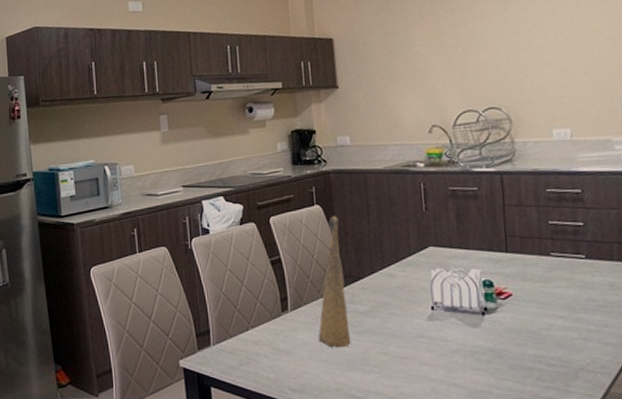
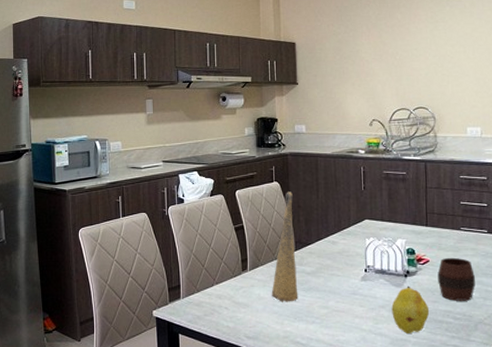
fruit: none [467,325,516,384] -> present [391,285,430,333]
cup: none [523,289,573,343] -> present [437,257,475,301]

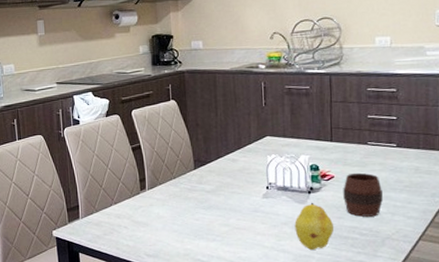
decorative vase: present [271,191,298,302] -> none [170,110,198,221]

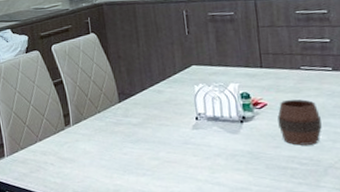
fruit: present [294,202,335,250] -> none [228,132,272,182]

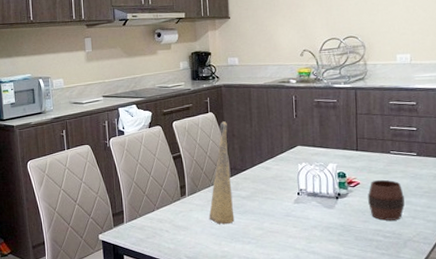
decorative vase: none [97,42,126,156] -> present [209,121,235,225]

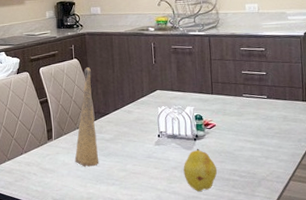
fruit: none [323,207,360,251] -> present [183,148,218,191]
cup: present [368,179,405,221] -> none [223,121,258,161]

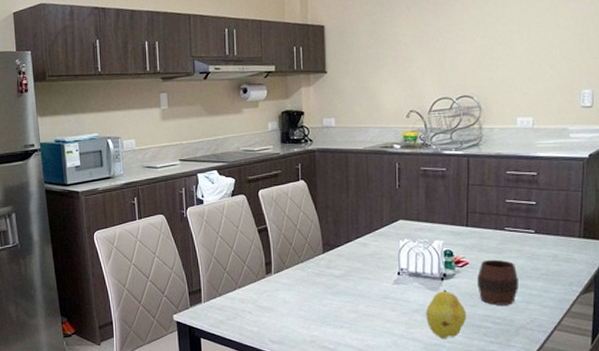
decorative vase: present [74,67,99,167] -> none [297,191,326,306]
cup: none [223,121,258,161] -> present [477,259,518,305]

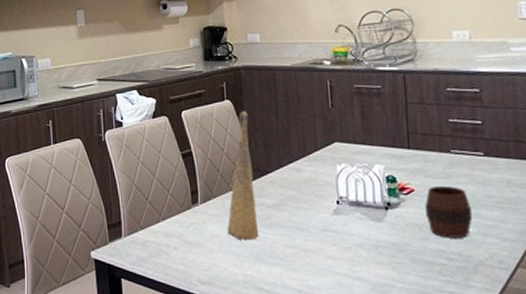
decorative vase: none [297,191,326,306] -> present [227,111,259,241]
fruit: present [426,289,467,338] -> none [371,220,418,277]

